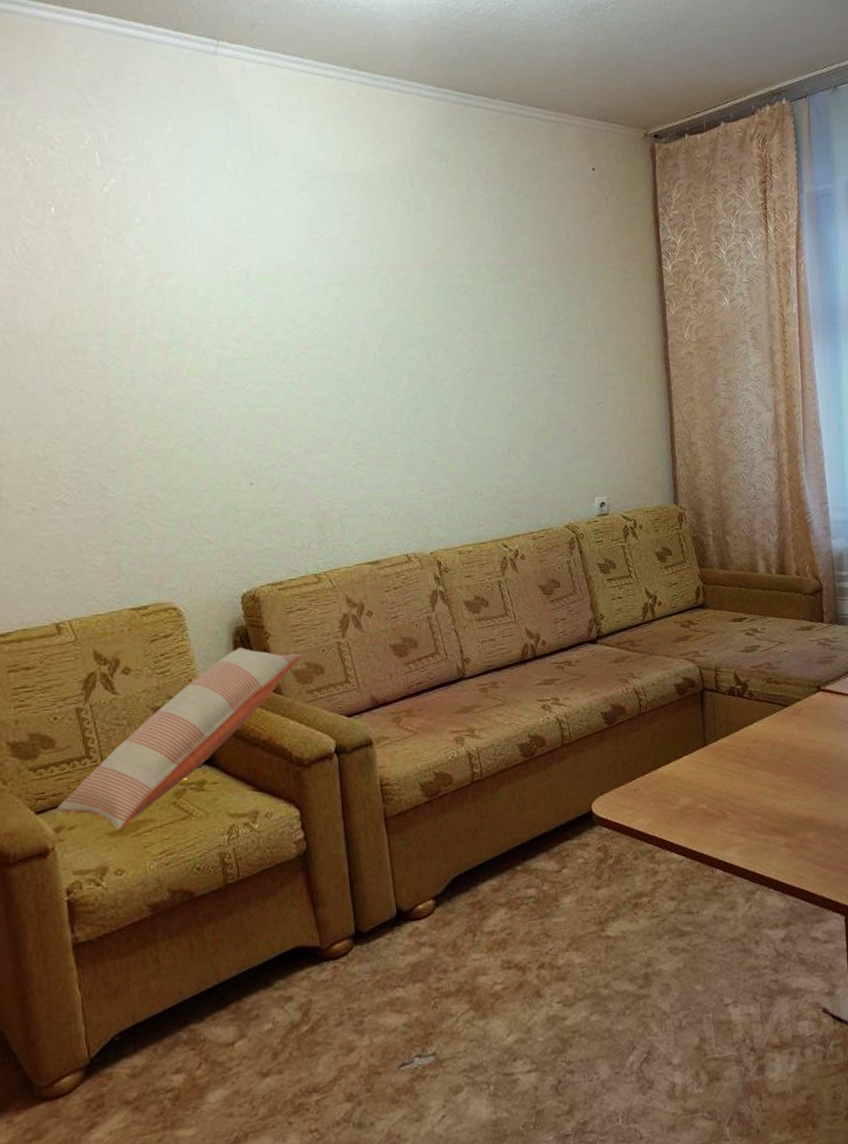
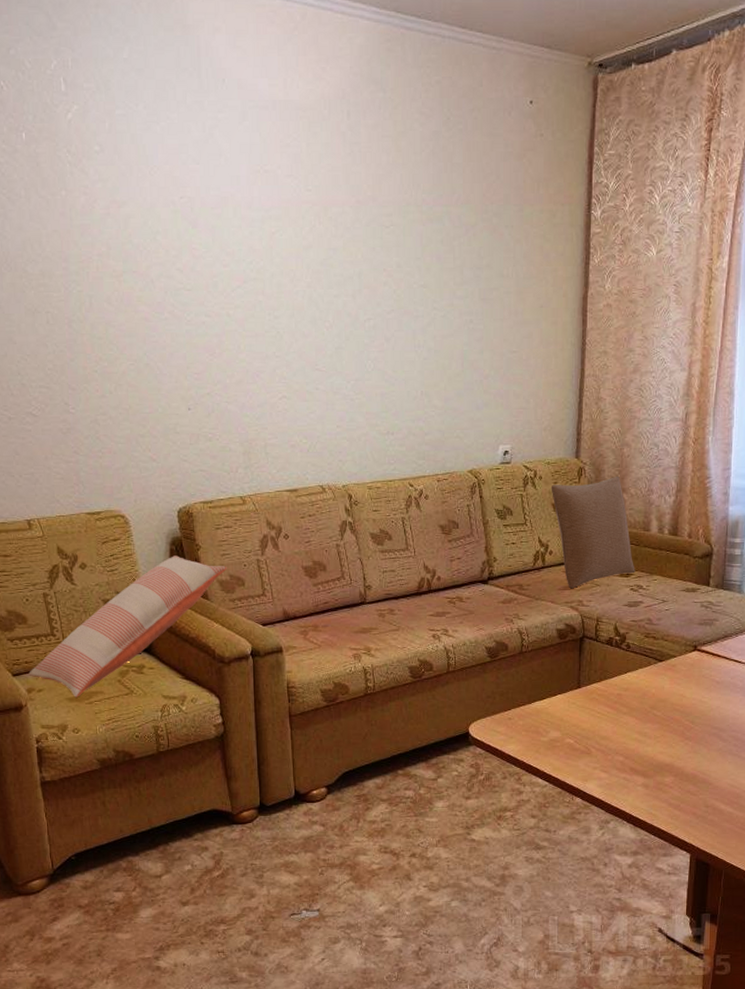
pillow: none [652,519,748,640] -> present [551,477,635,589]

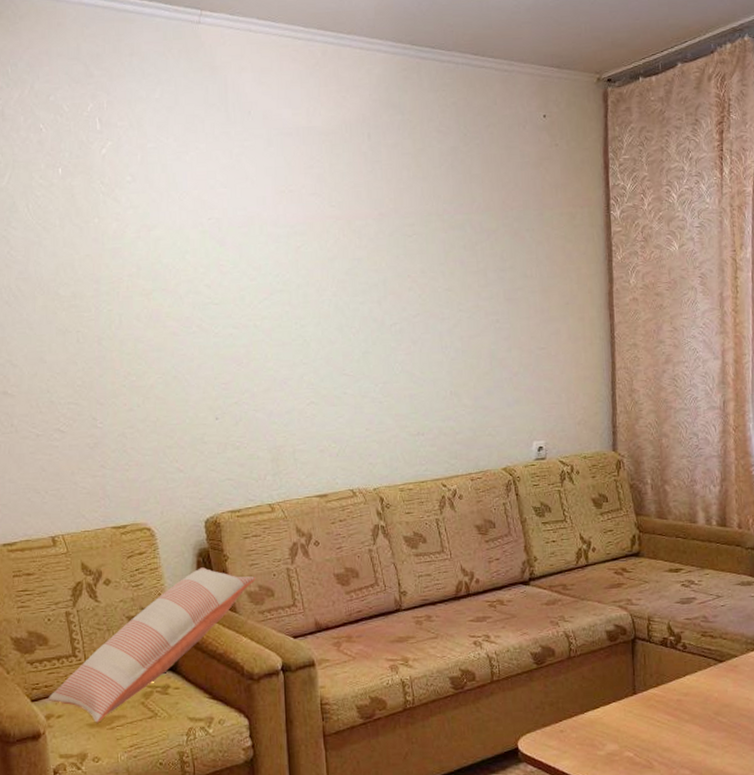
pillow: present [551,477,635,589] -> none [589,468,685,587]

